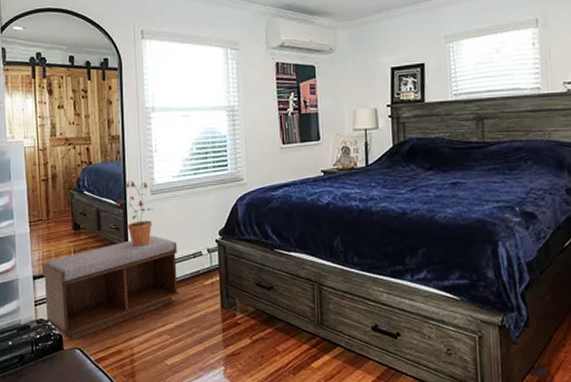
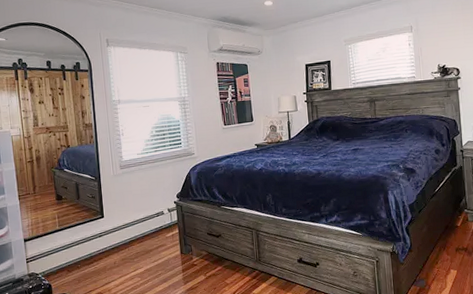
bench: present [42,235,179,341] -> none [31,201,147,288]
potted plant: present [115,181,153,247] -> none [91,159,123,211]

